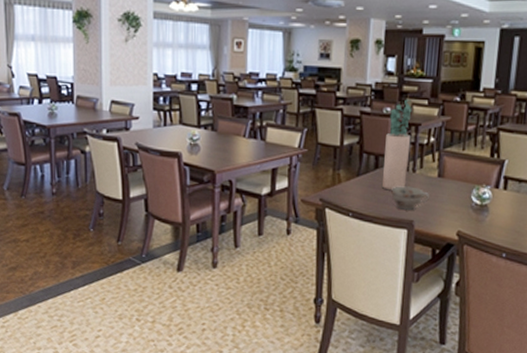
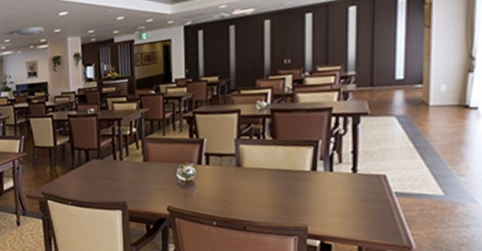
vase: present [381,95,412,191] -> none [93,95,116,179]
teacup: present [391,186,430,210] -> none [103,172,139,193]

